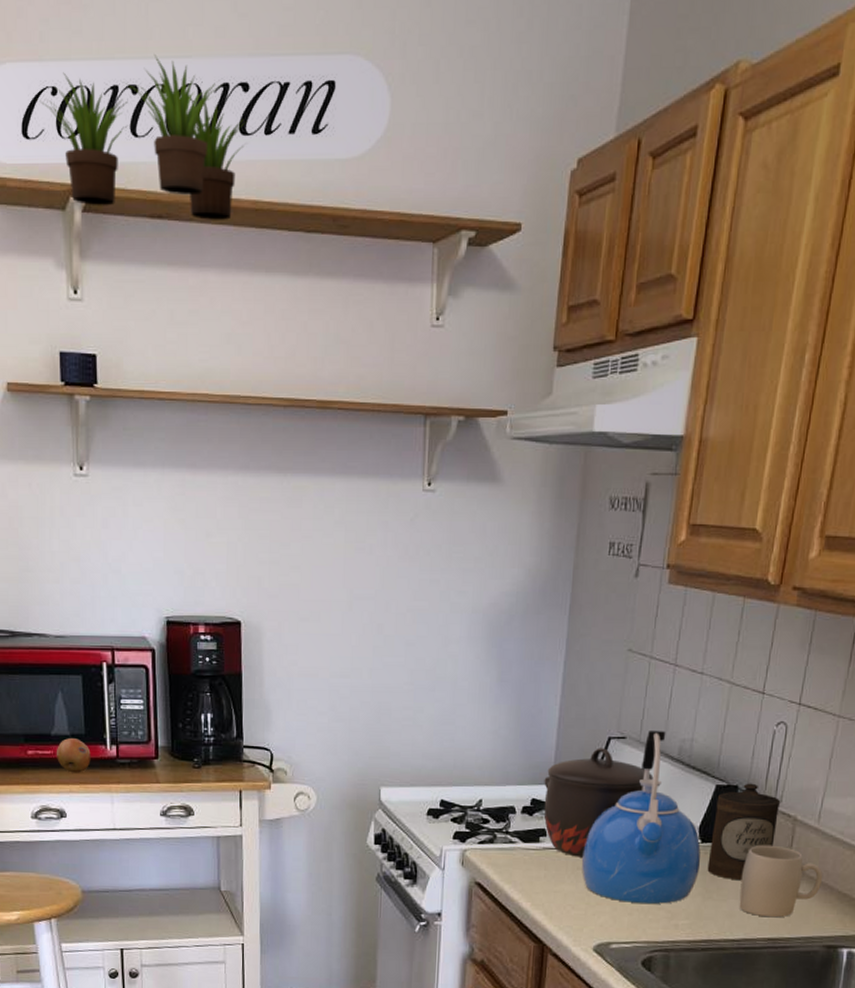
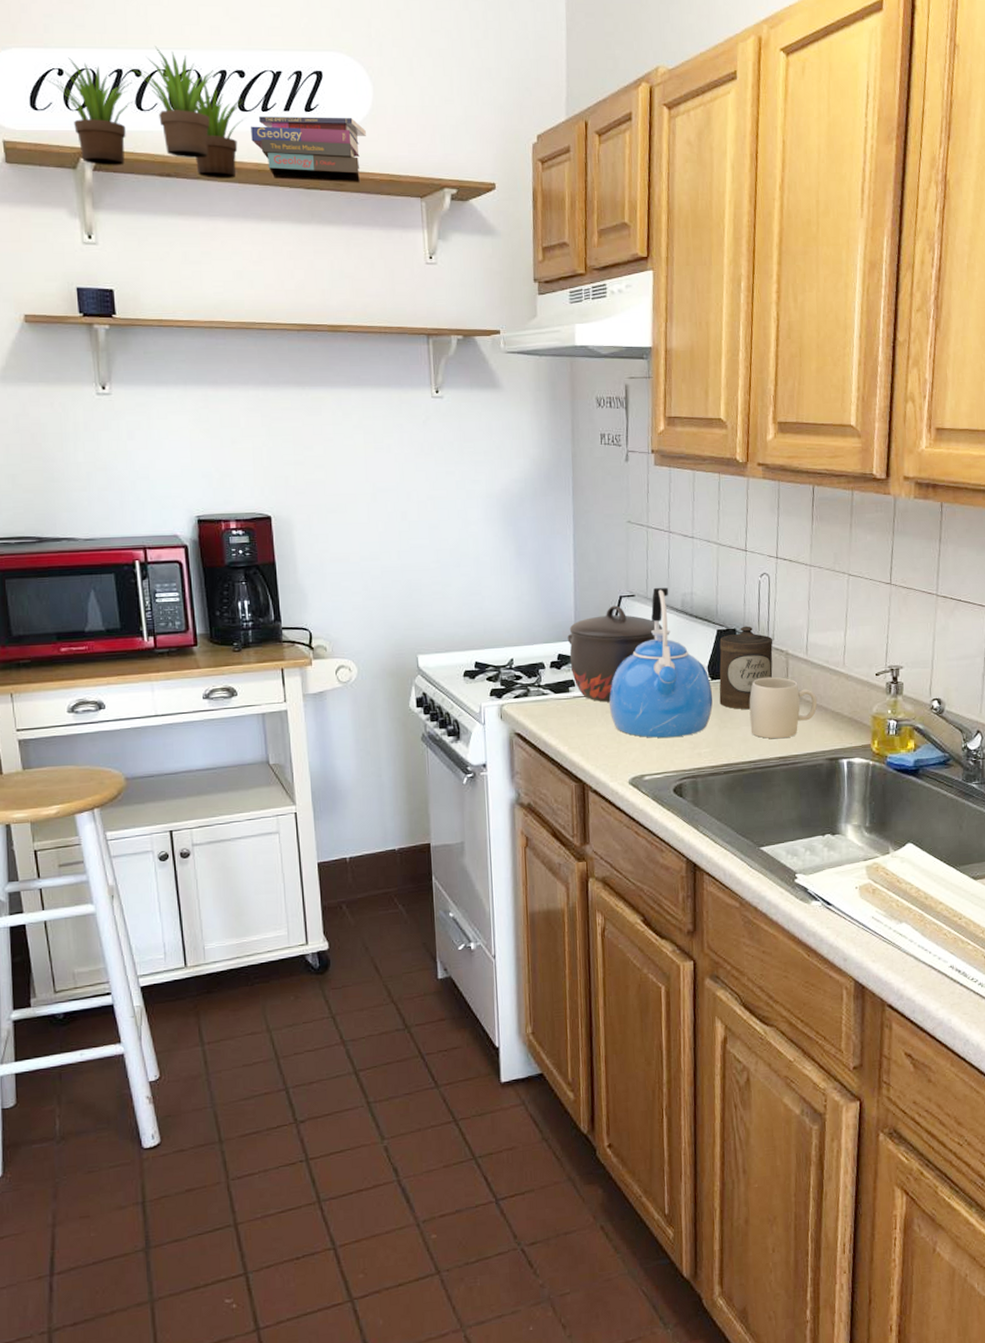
fruit: present [57,738,91,773] -> none [92,633,128,666]
books: none [251,140,378,225] -> present [251,116,366,183]

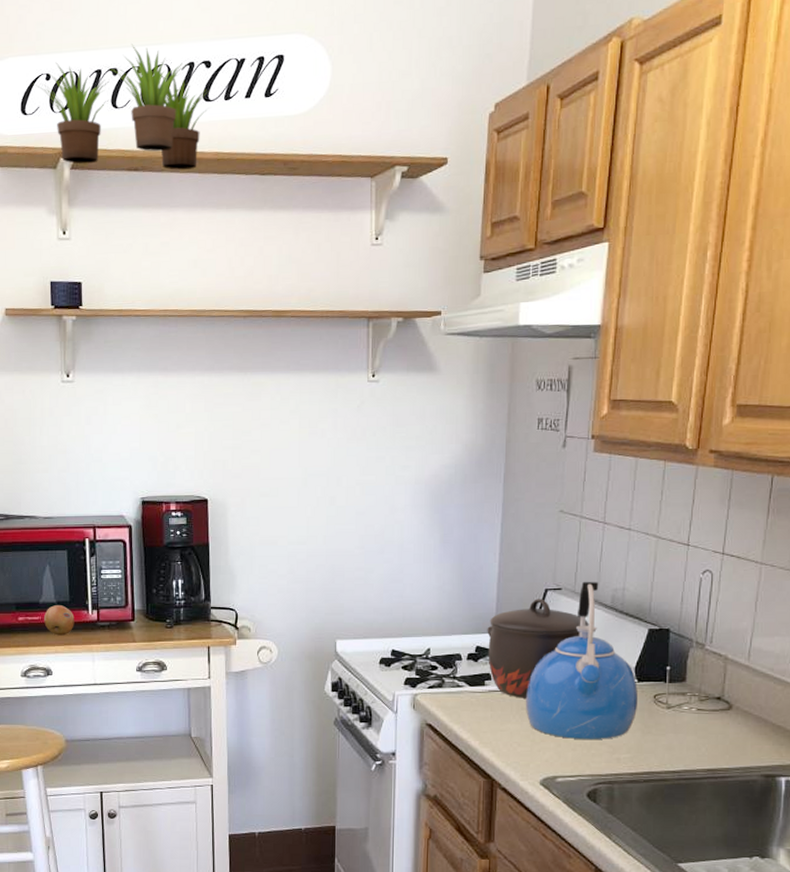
fruit: none [92,633,128,666] -> present [44,605,75,636]
books: present [251,116,366,183] -> none [213,100,322,168]
canister: present [719,626,773,709] -> none [645,626,711,715]
mug: present [749,677,818,739] -> none [677,682,757,750]

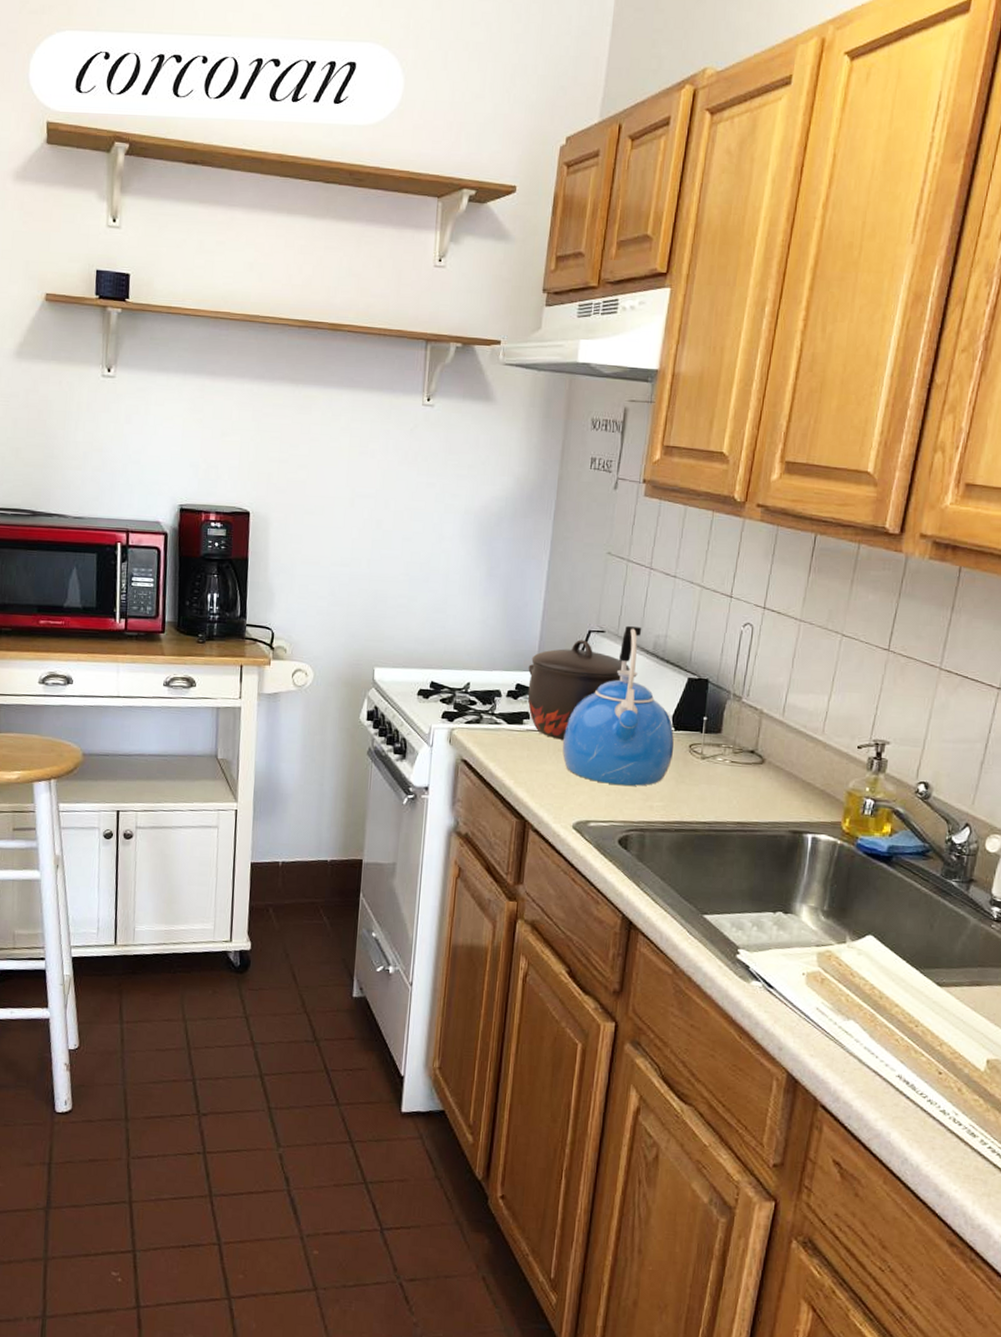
plant: present [33,44,210,170] -> none [90,32,278,169]
fruit: present [44,605,75,636] -> none [67,610,101,643]

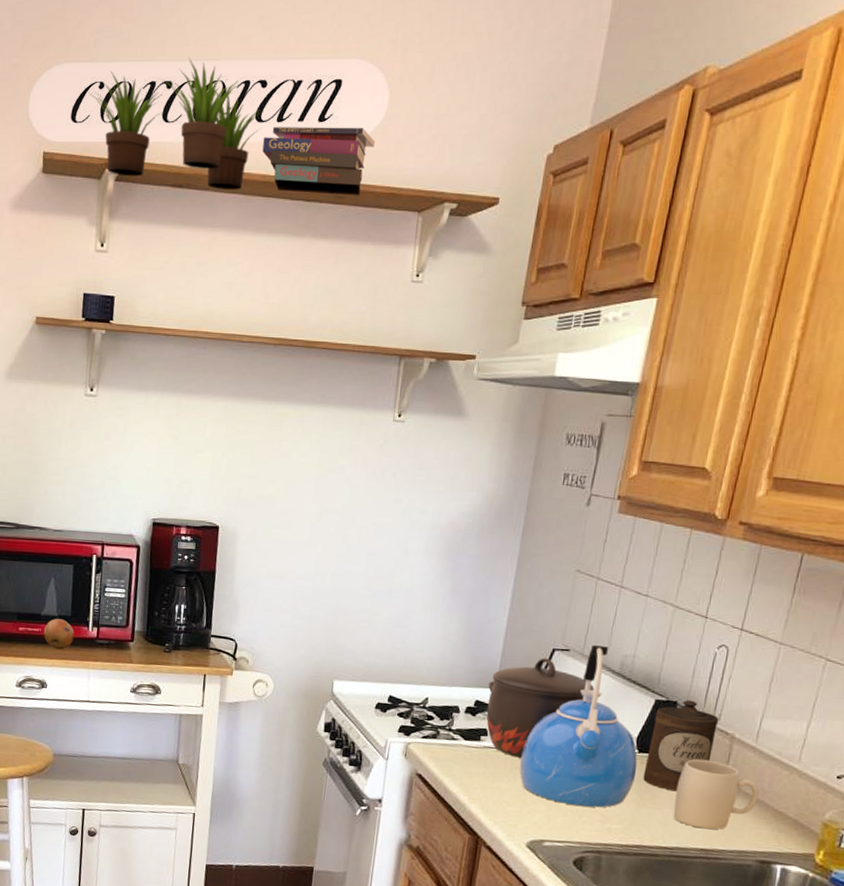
fruit: none [67,610,101,643] -> present [44,618,75,650]
plant: none [90,32,278,169] -> present [86,57,263,190]
books: none [278,107,392,179] -> present [262,127,375,196]
canister: none [680,677,748,766] -> present [643,700,719,790]
mug: none [710,735,788,803] -> present [673,759,760,830]

